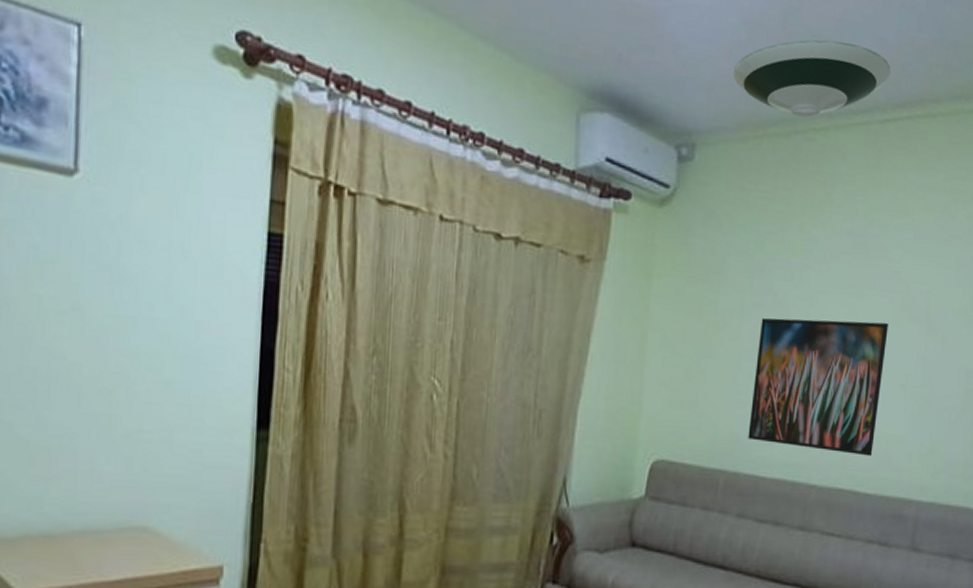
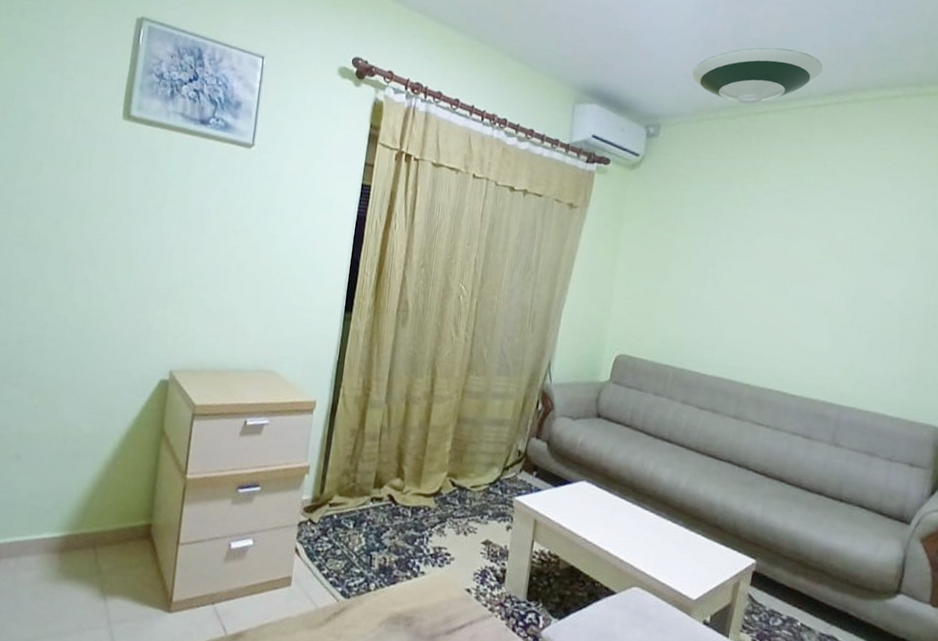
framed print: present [748,318,888,456] -> none [693,253,816,365]

